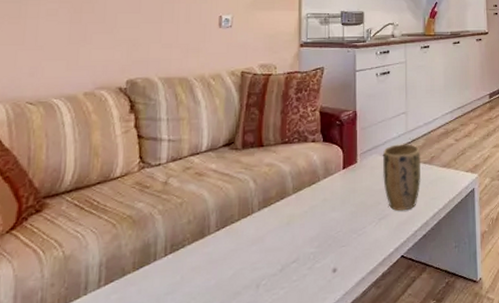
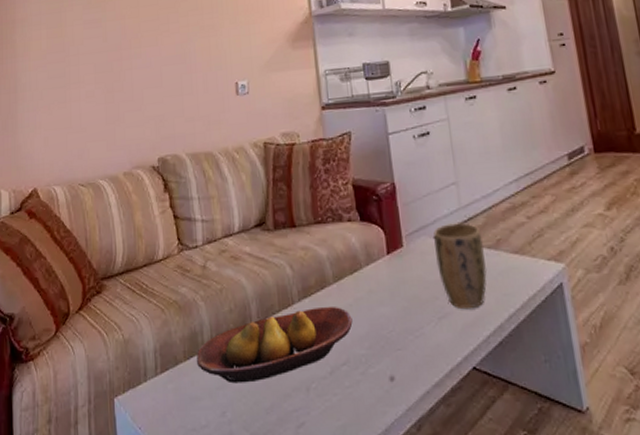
fruit bowl: none [147,214,306,288] -> present [197,307,353,384]

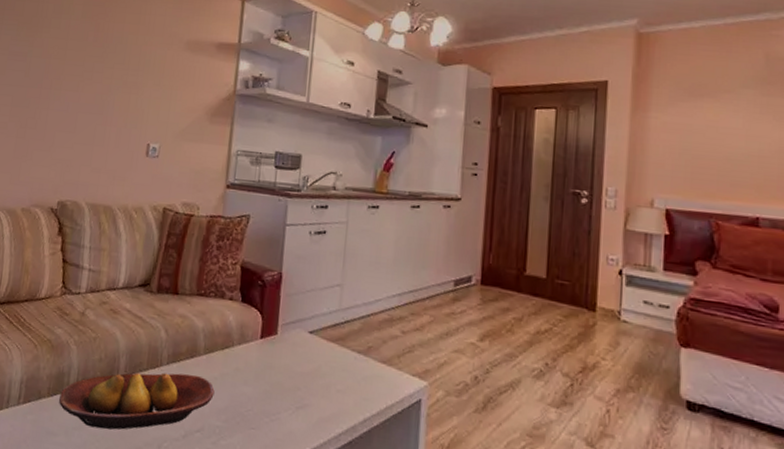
plant pot: present [433,223,487,310] -> none [306,321,355,406]

